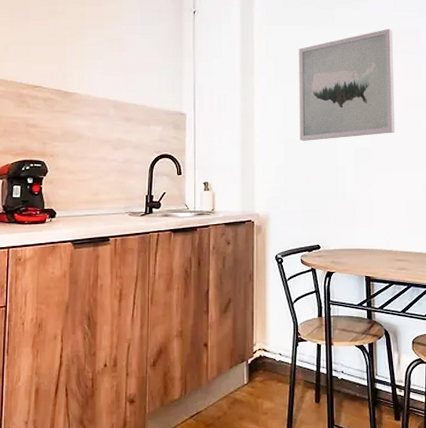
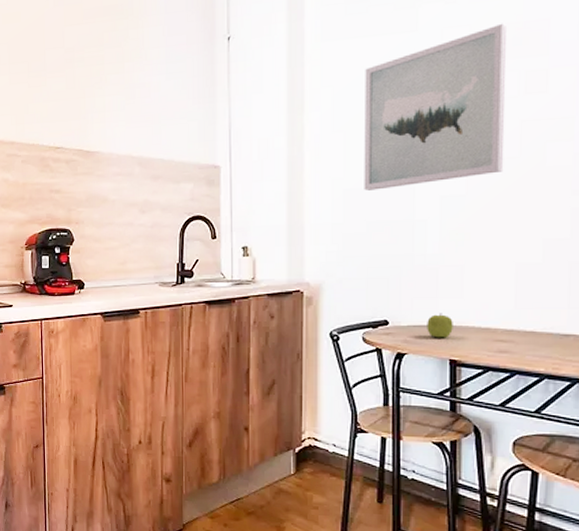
fruit: none [348,239,367,259] -> present [427,313,453,338]

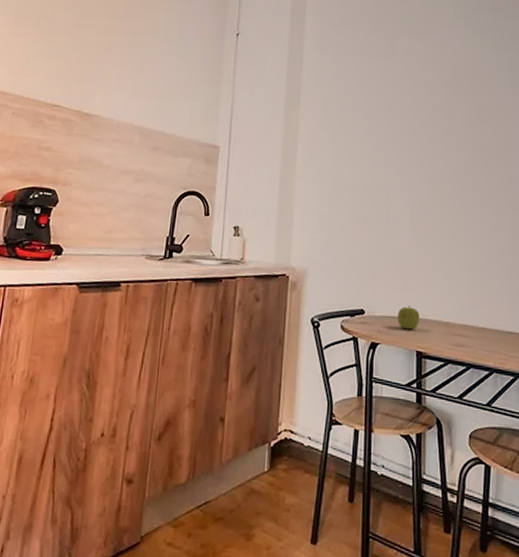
wall art: present [364,23,508,191] -> none [348,65,462,187]

